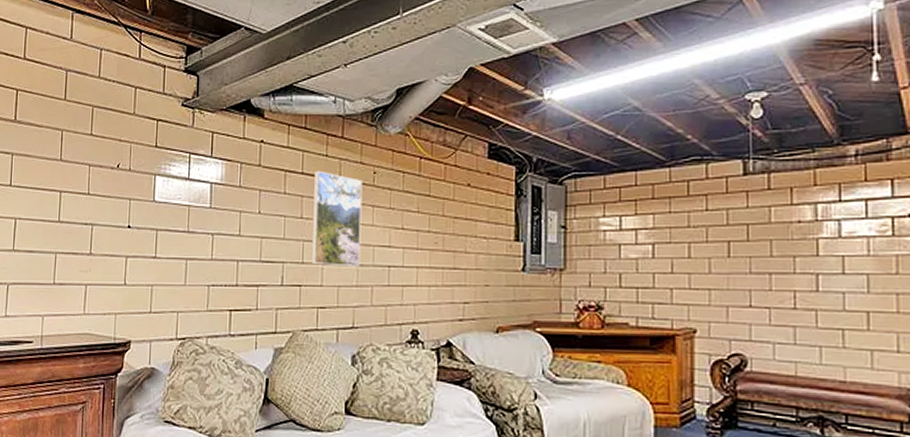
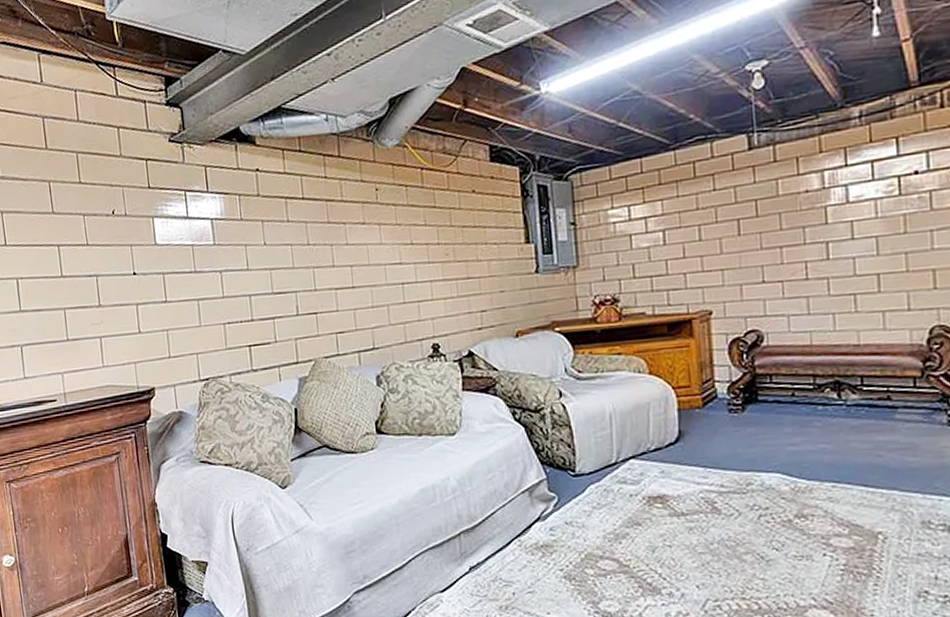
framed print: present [311,170,363,267] -> none [315,193,374,291]

